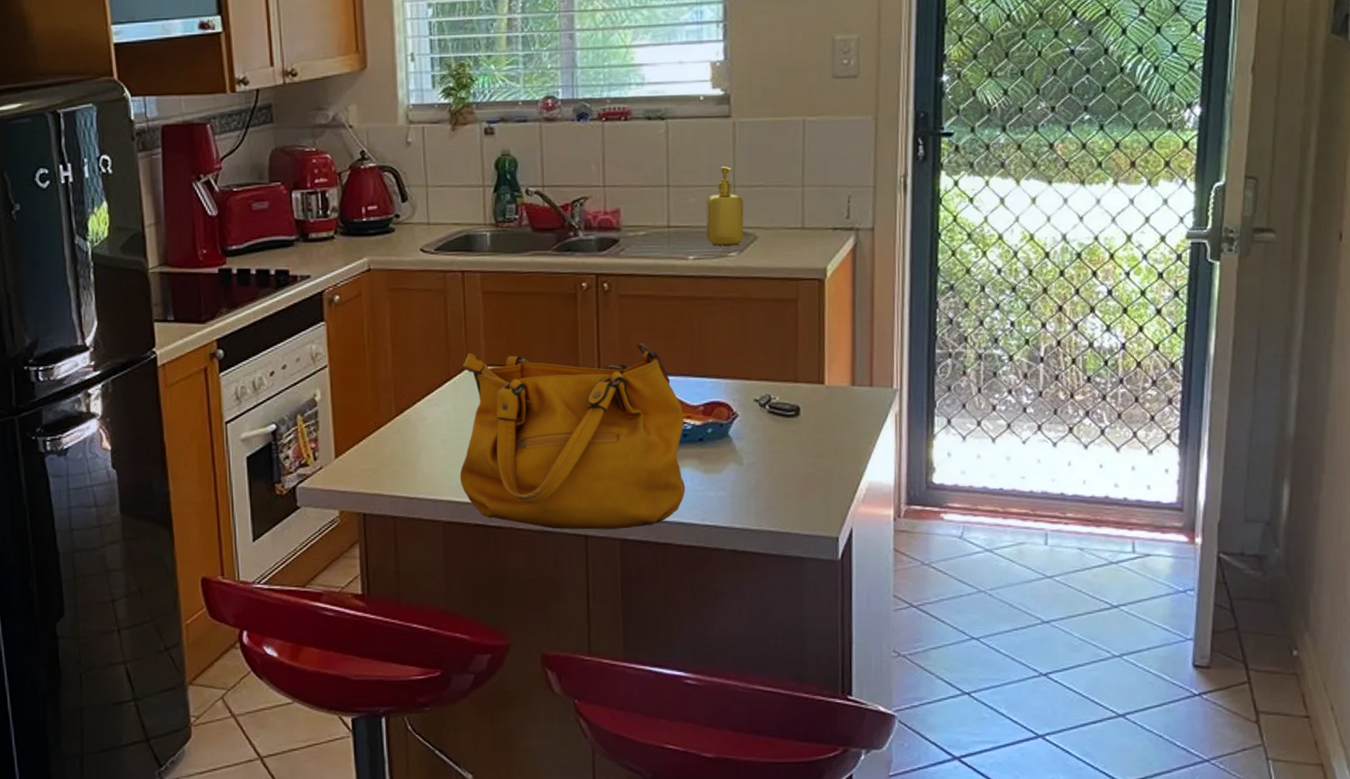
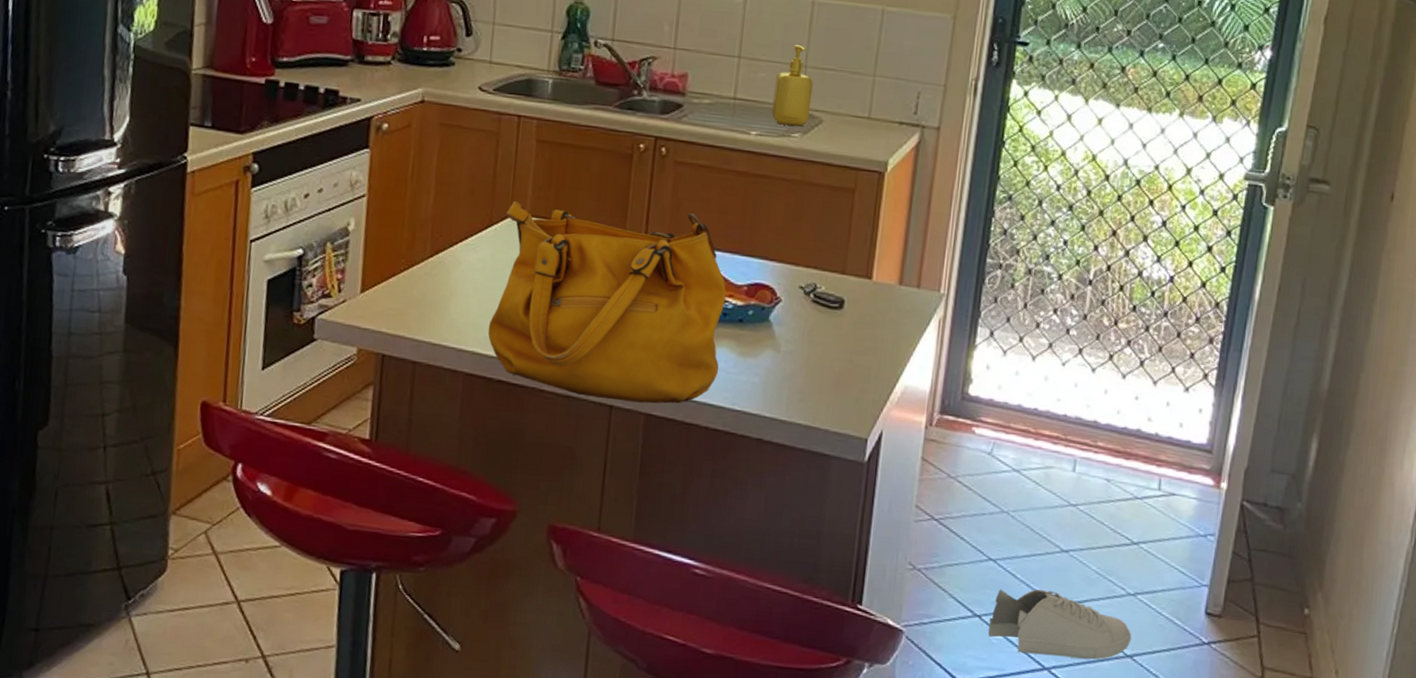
shoe: none [978,661,1122,724] -> present [987,589,1132,660]

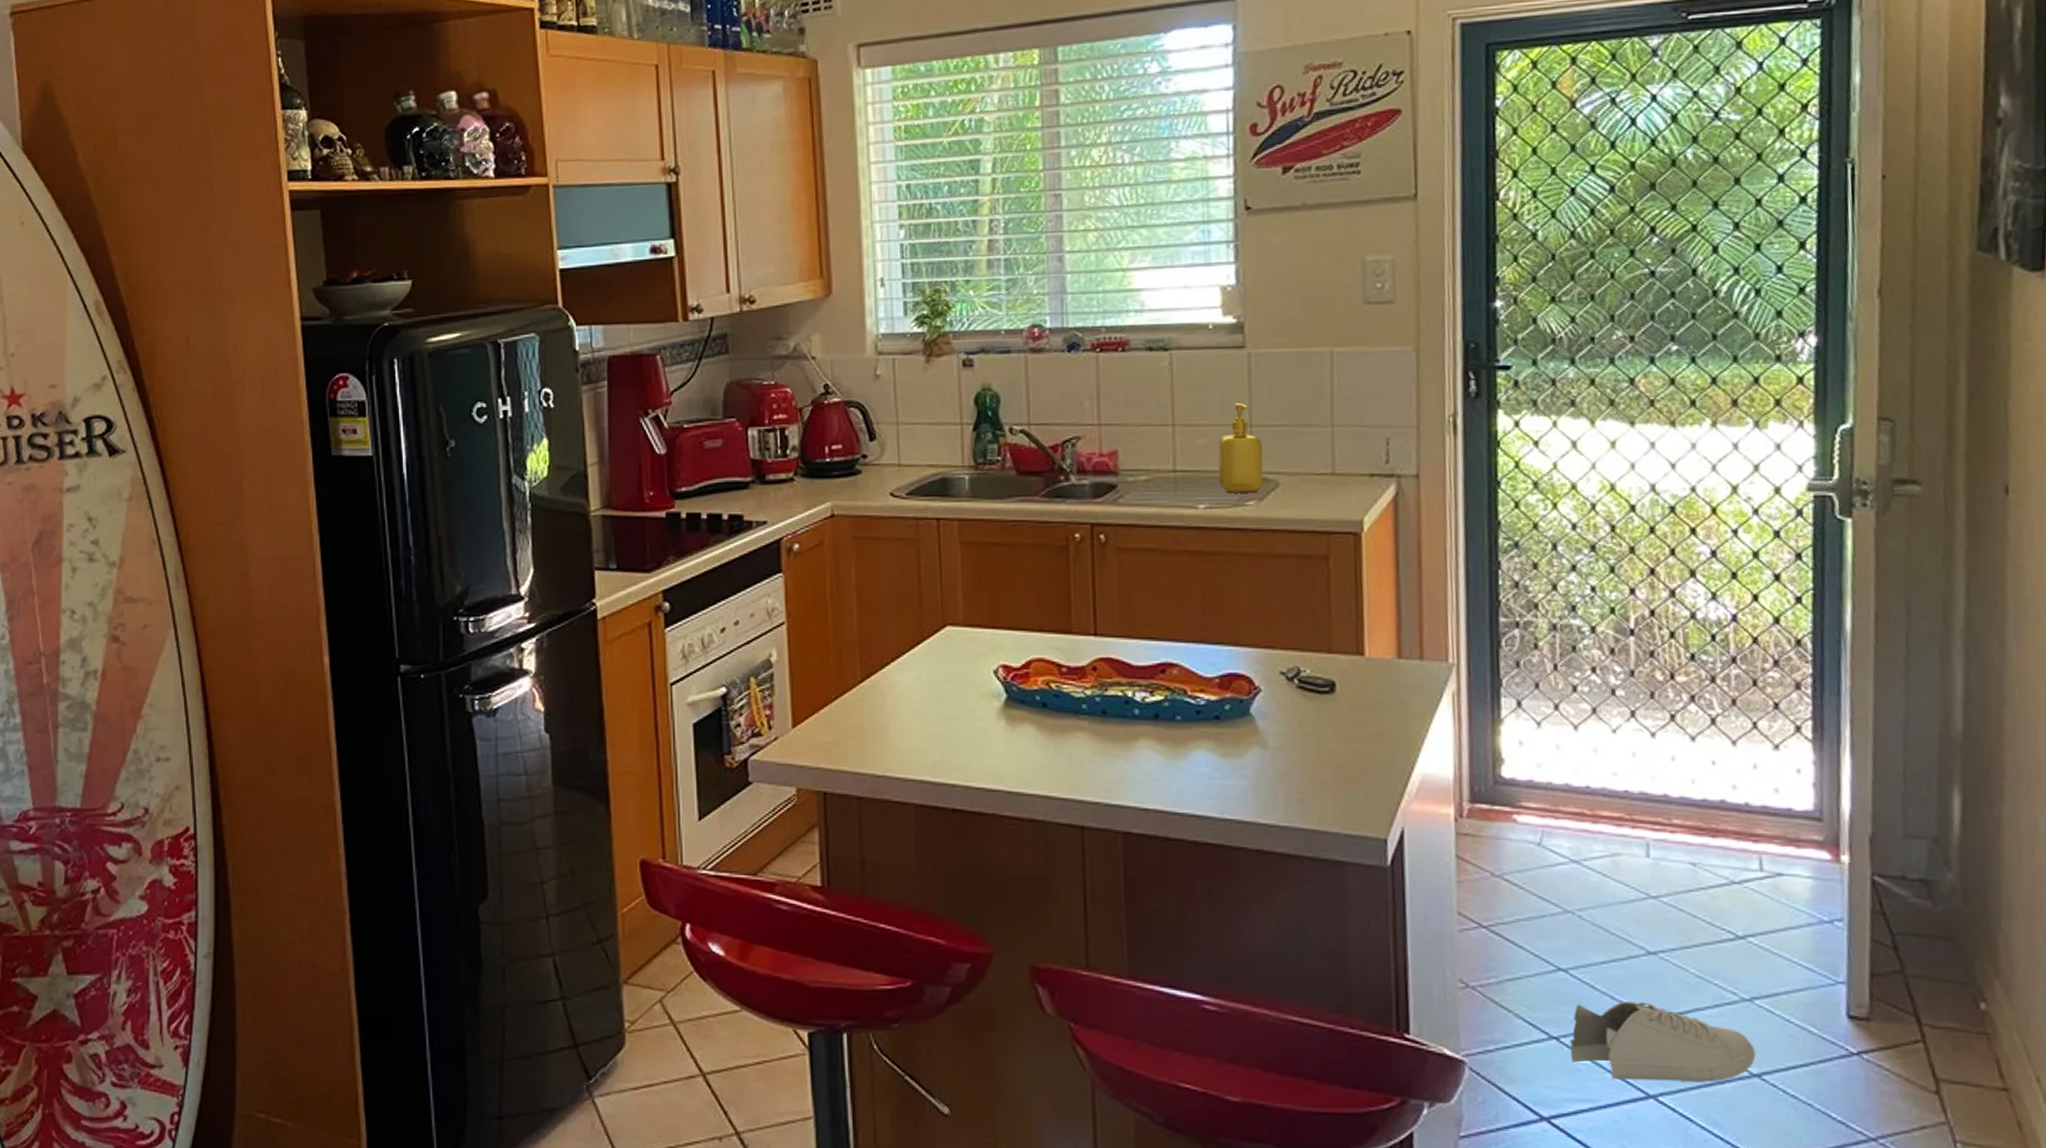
handbag: present [488,200,727,404] -> none [934,602,1200,820]

